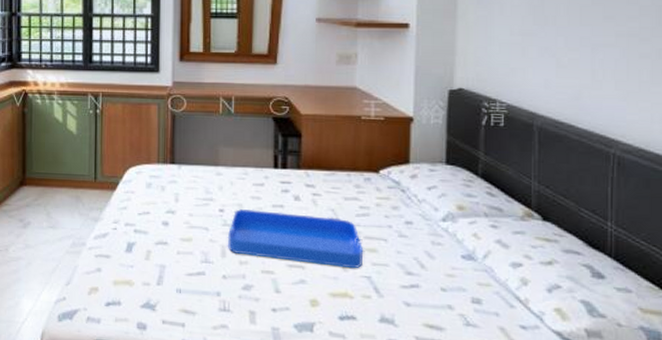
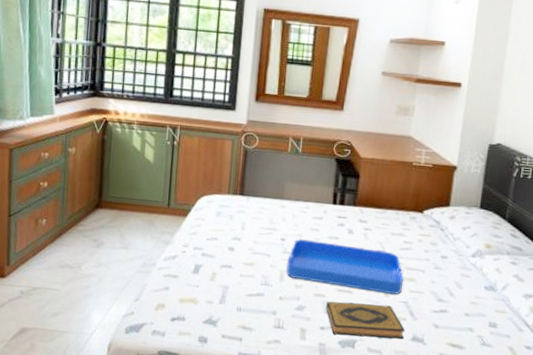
hardback book: none [276,278,371,321] -> present [326,301,405,340]

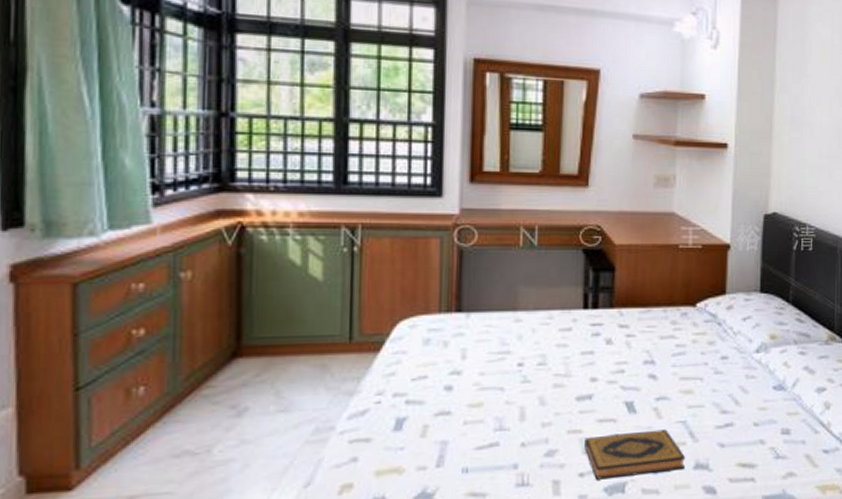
serving tray: present [285,239,403,295] -> none [527,359,678,416]

